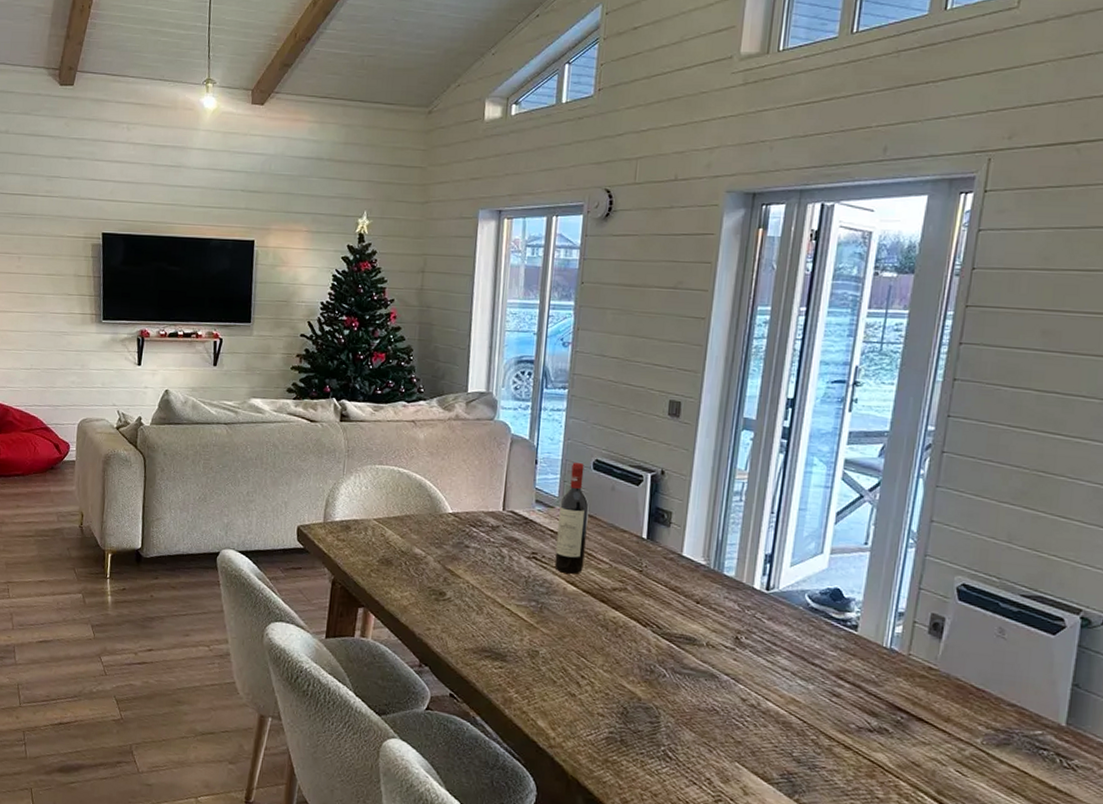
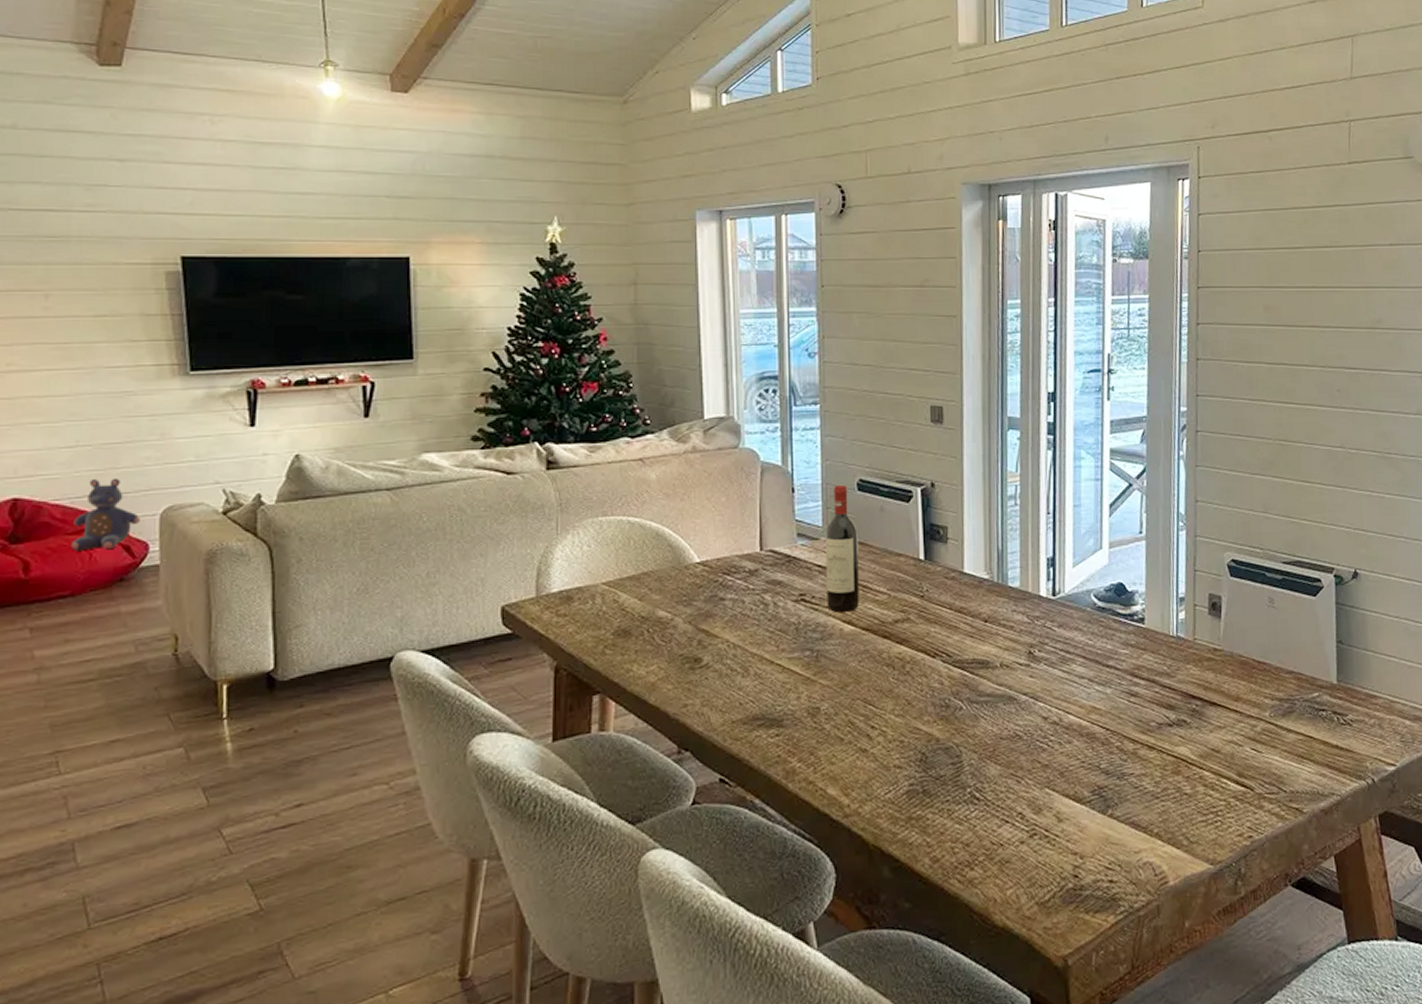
teddy bear: none [24,394,66,446] -> present [71,477,141,551]

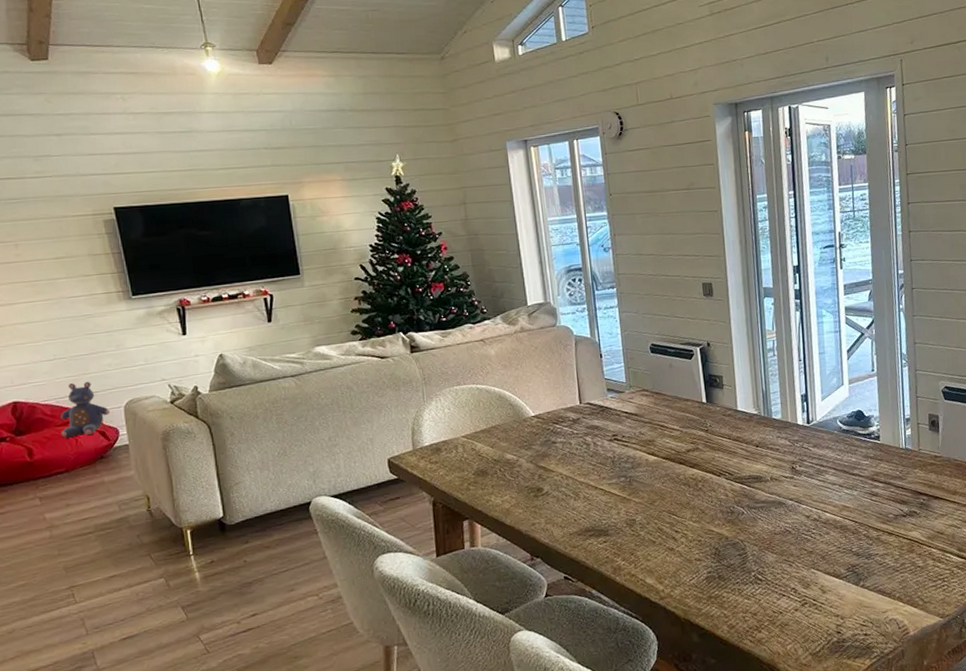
wine bottle: present [825,484,859,612] -> none [628,349,659,447]

